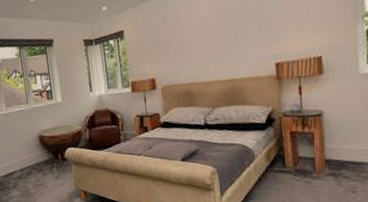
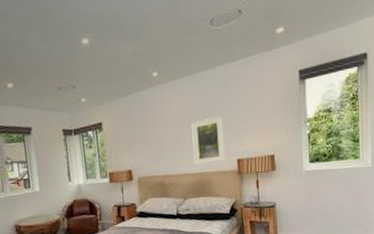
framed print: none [221,16,261,71] -> present [191,116,225,165]

